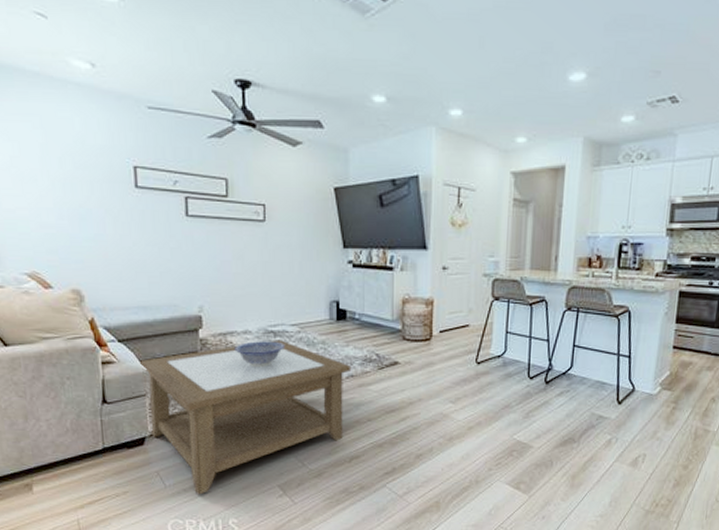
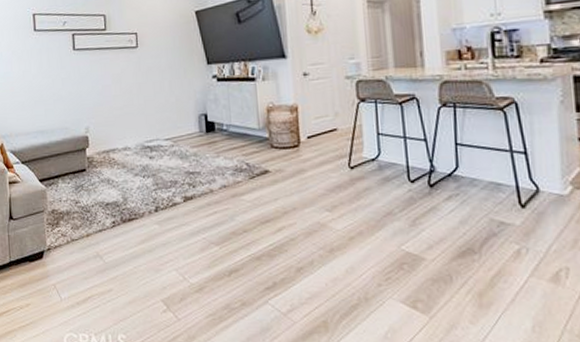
coffee table: present [140,340,352,495] -> none [39,154,224,309]
decorative bowl: present [234,341,284,368] -> none [116,156,160,182]

